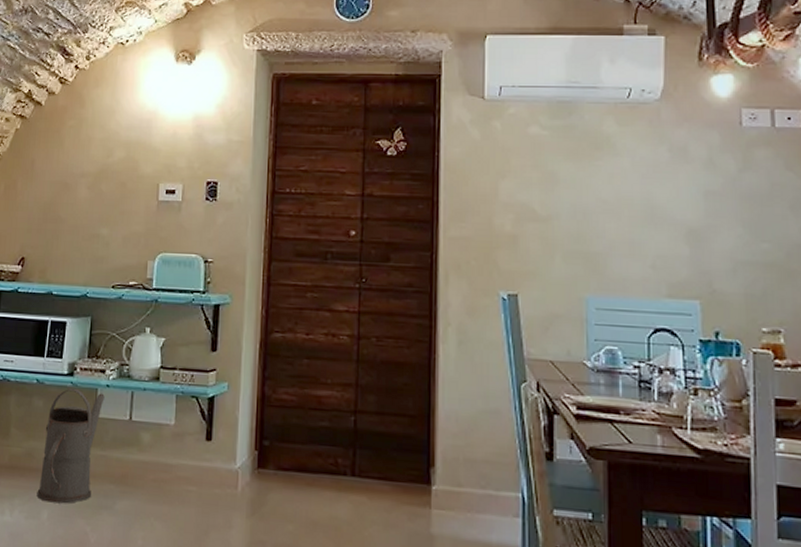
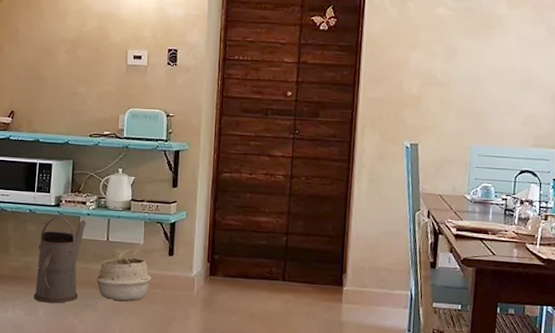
woven basket: none [114,430,184,502] -> present [95,248,151,302]

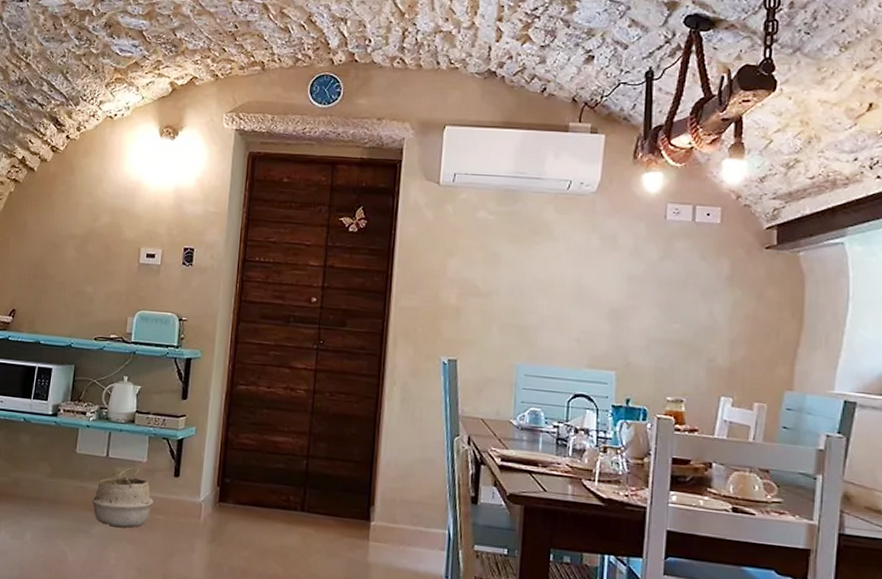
watering can: present [34,216,86,304] -> none [21,427,85,528]

